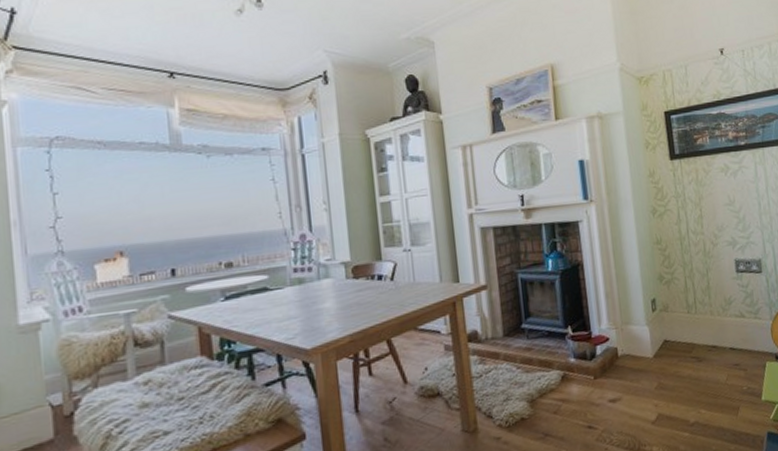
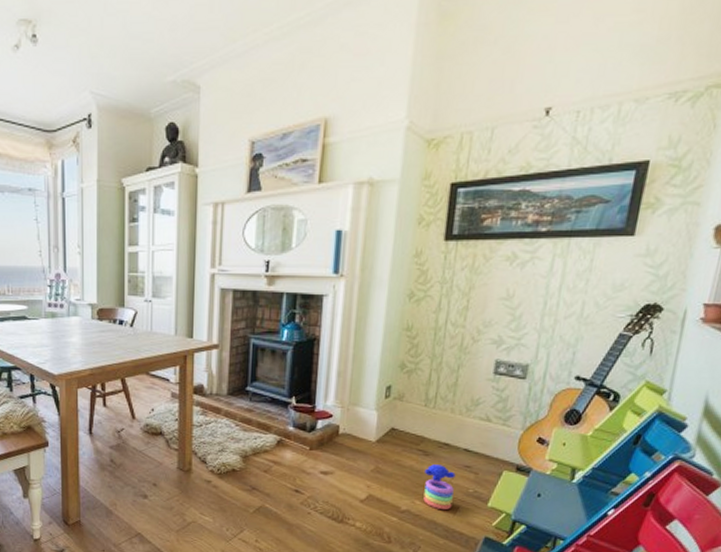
stacking toy: none [702,368,733,415] -> present [423,464,456,511]

